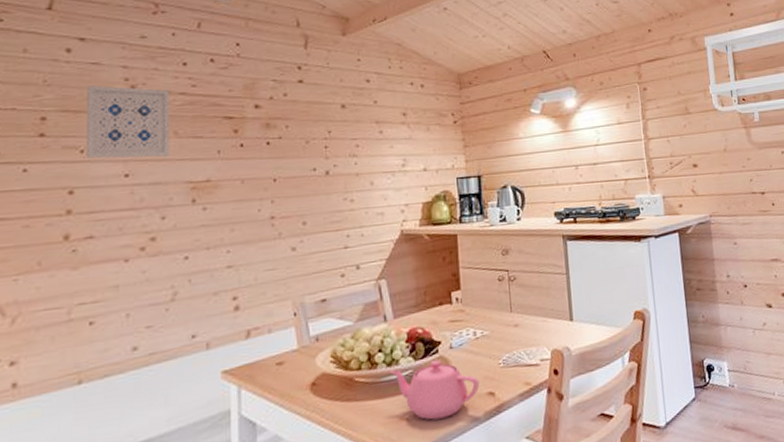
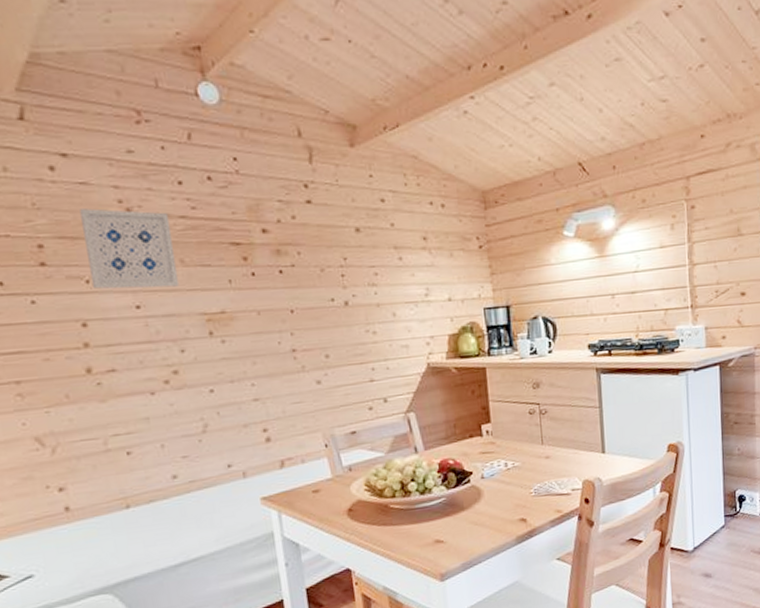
teapot: present [390,360,480,420] -> none [424,489,512,543]

